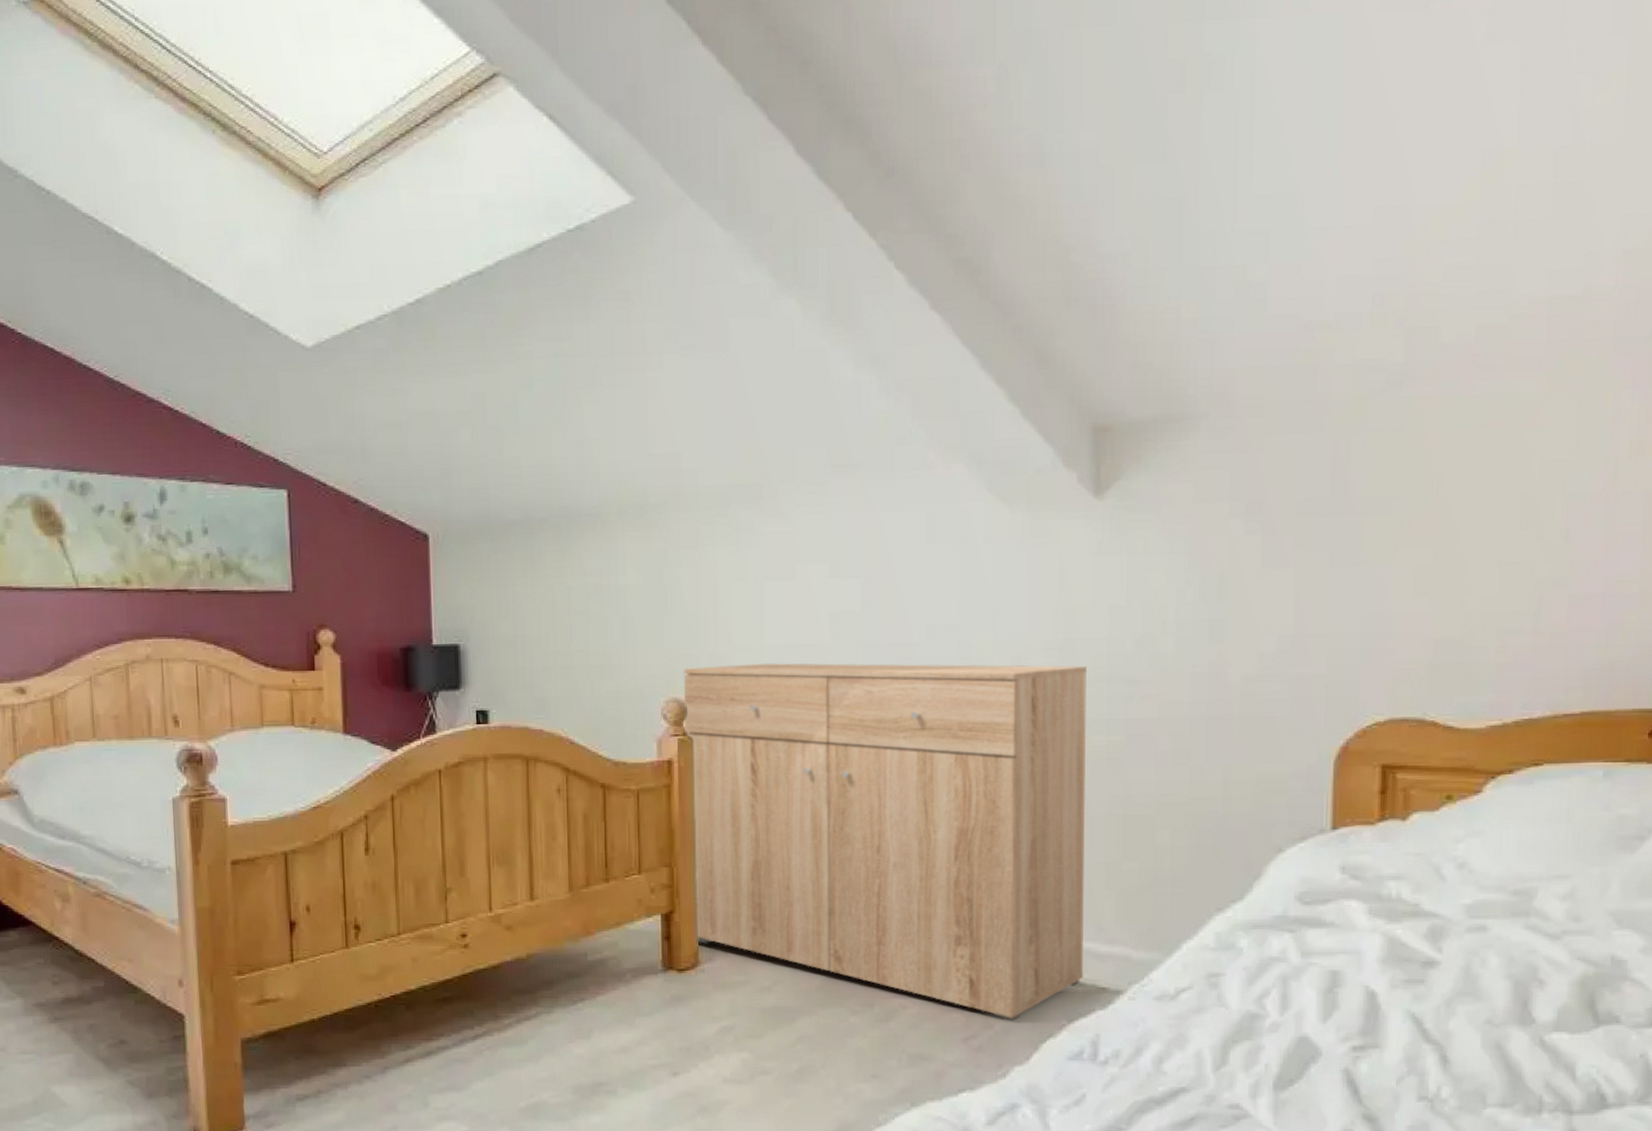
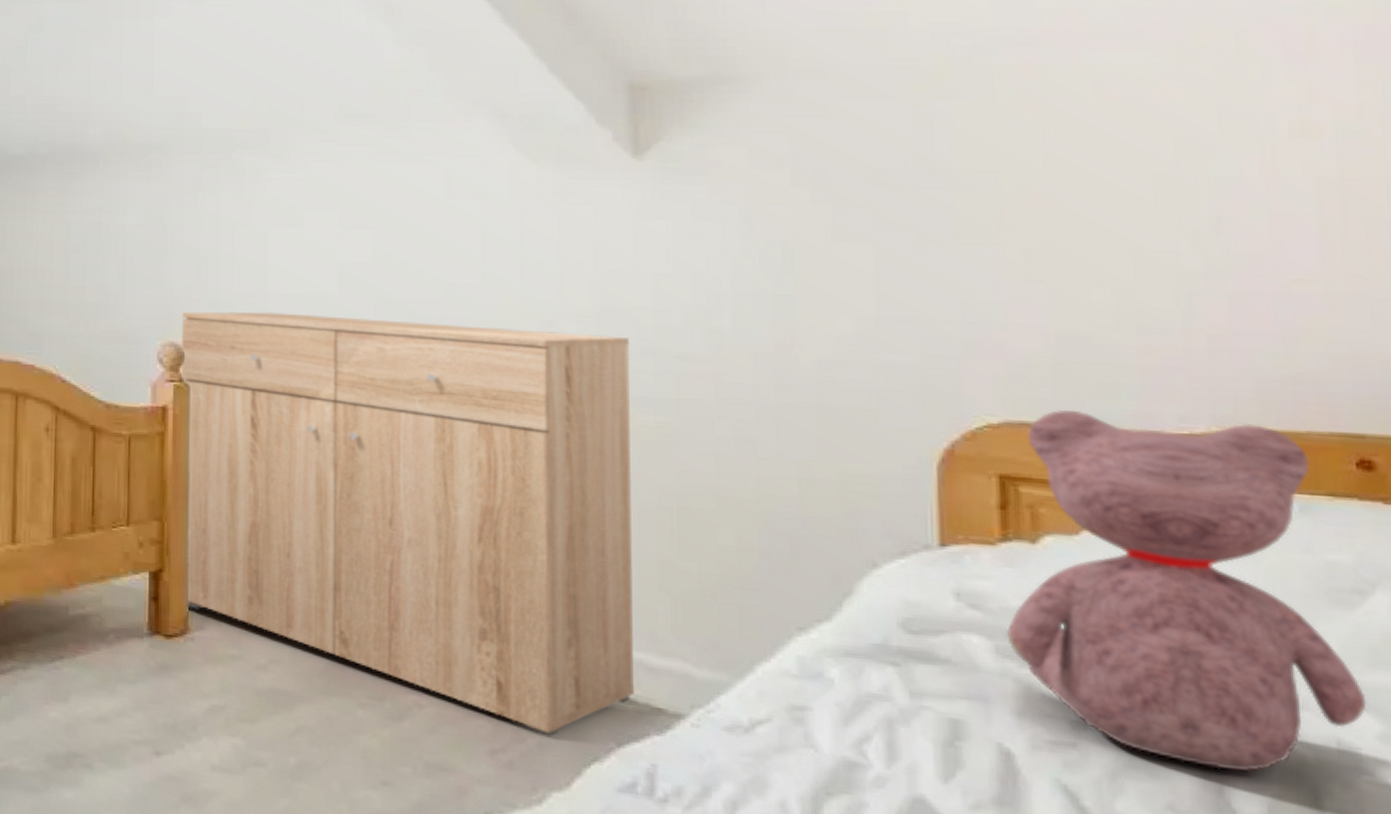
teddy bear: none [1379,705,1636,988] -> present [1007,409,1367,773]

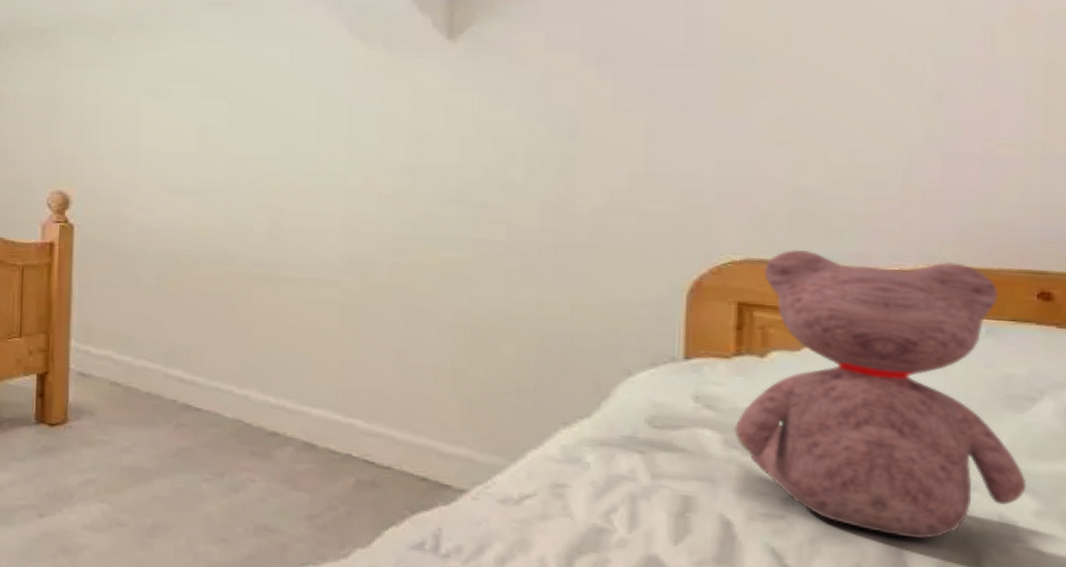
dresser: present [181,311,635,736] -> none [66,166,438,506]

